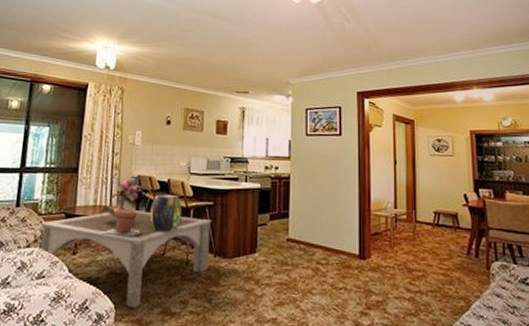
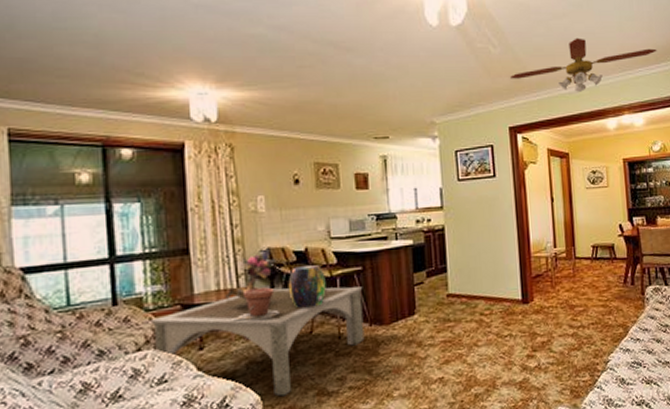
ceiling fan: none [362,17,509,65] -> present [510,38,657,92]

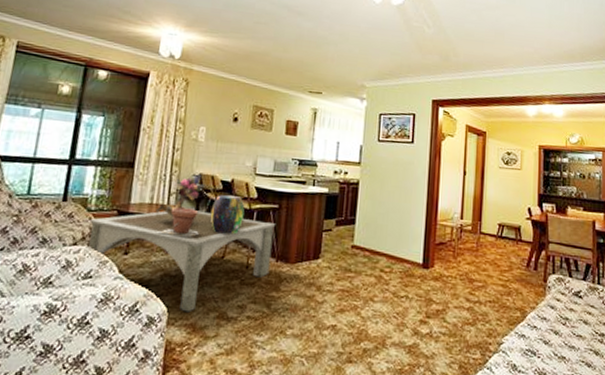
ceiling fan: present [510,38,657,92] -> none [440,28,583,78]

